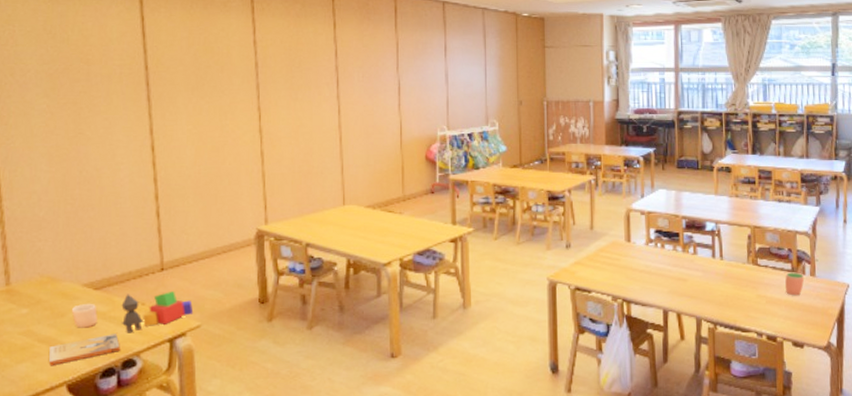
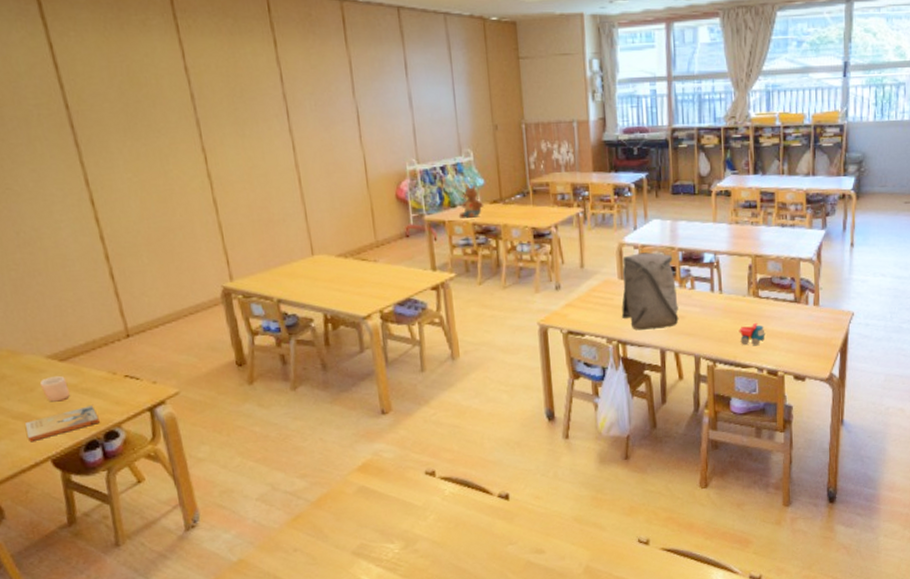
toy blocks: present [121,290,194,333] -> none [91,357,170,405]
stuffed toy: none [481,150,505,181] -> present [458,184,484,219]
backpack: none [627,218,682,291] -> present [621,252,679,331]
toy car: none [739,289,764,312] -> present [739,322,765,346]
cup: present [785,272,805,296] -> none [787,302,808,328]

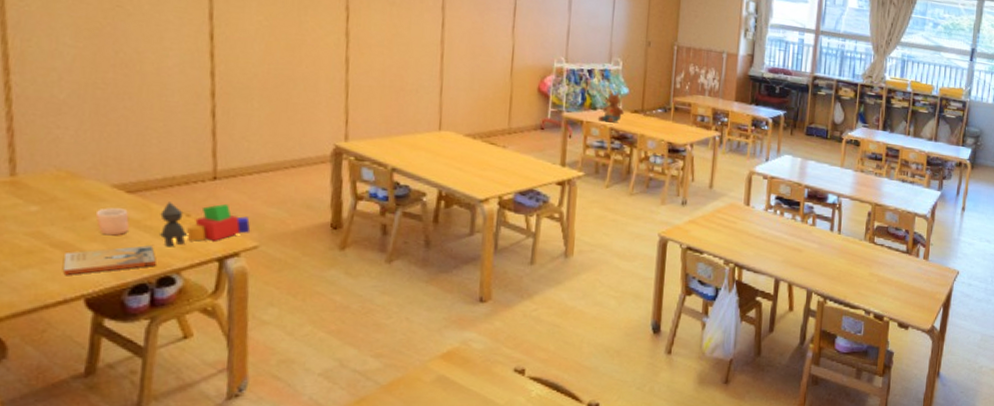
toy blocks: none [91,357,170,405] -> present [158,202,251,247]
backpack: present [621,252,679,331] -> none [741,183,799,259]
toy car: present [739,322,765,346] -> none [851,266,876,289]

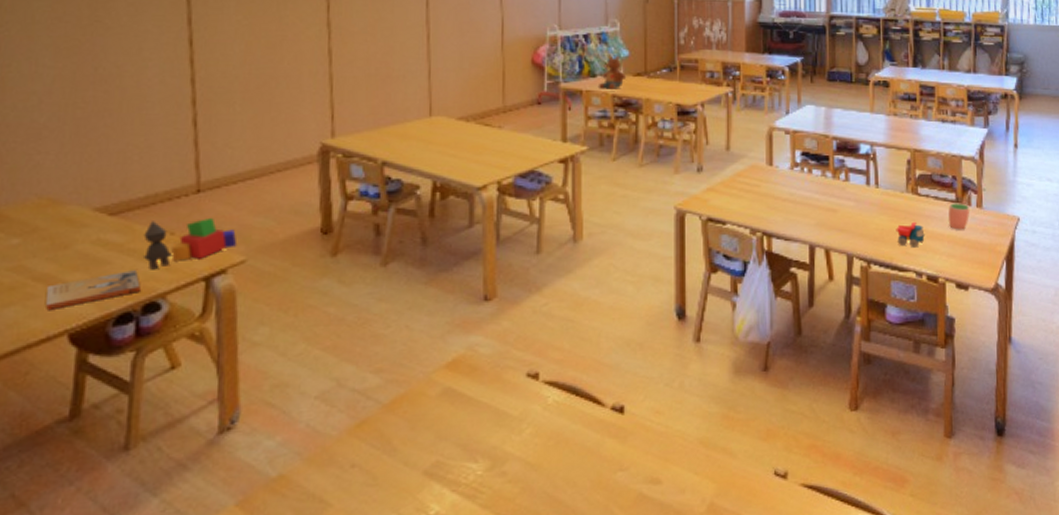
cup: present [95,207,130,236] -> none [77,231,112,263]
toy car: none [851,266,876,289] -> present [896,221,925,248]
cup: none [898,253,918,278] -> present [948,203,970,230]

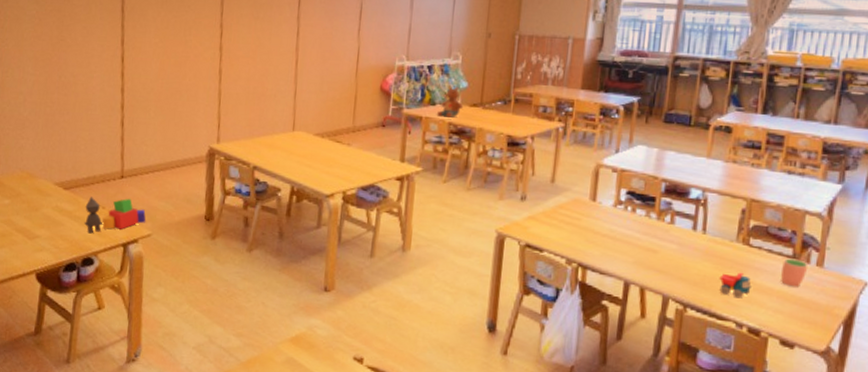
book: present [46,270,141,310] -> none [23,232,82,254]

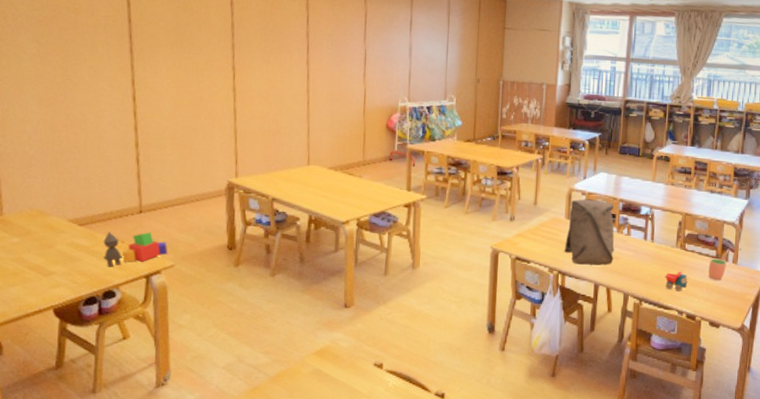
stuffed toy: present [436,85,464,119] -> none [436,124,459,153]
backpack: none [586,177,655,260] -> present [564,199,615,266]

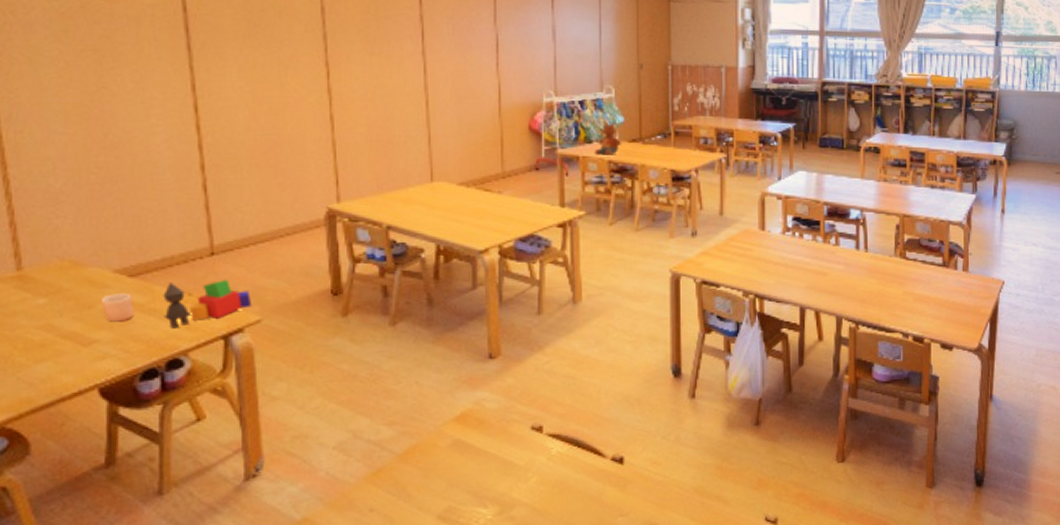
cup: none [58,237,82,260] -> present [100,292,134,322]
stuffed toy: none [436,124,459,153] -> present [594,121,622,157]
backpack: present [564,199,615,266] -> none [760,204,821,286]
toy car: present [665,271,688,292] -> none [884,284,912,310]
cup: present [708,258,727,281] -> none [935,267,957,293]

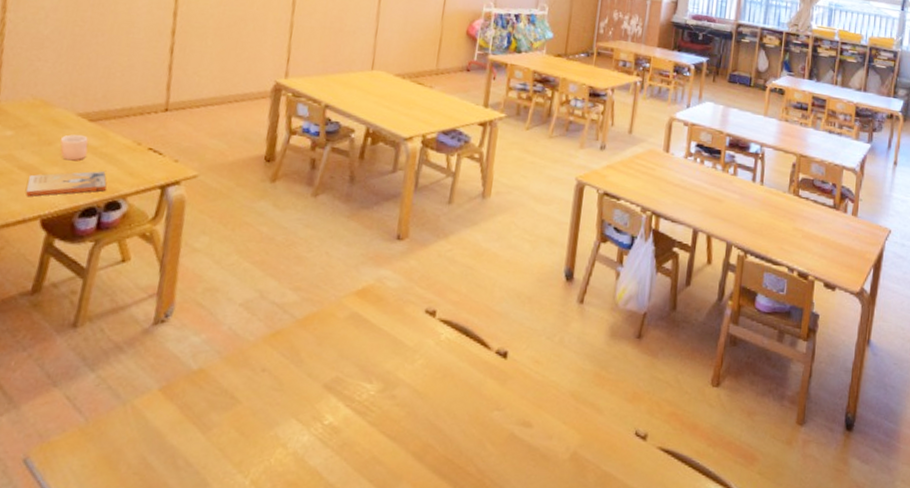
book: none [76,329,163,365] -> present [26,171,107,196]
toy blocks: present [163,279,252,329] -> none [111,131,193,174]
stuffed toy: present [594,121,622,157] -> none [521,35,549,67]

